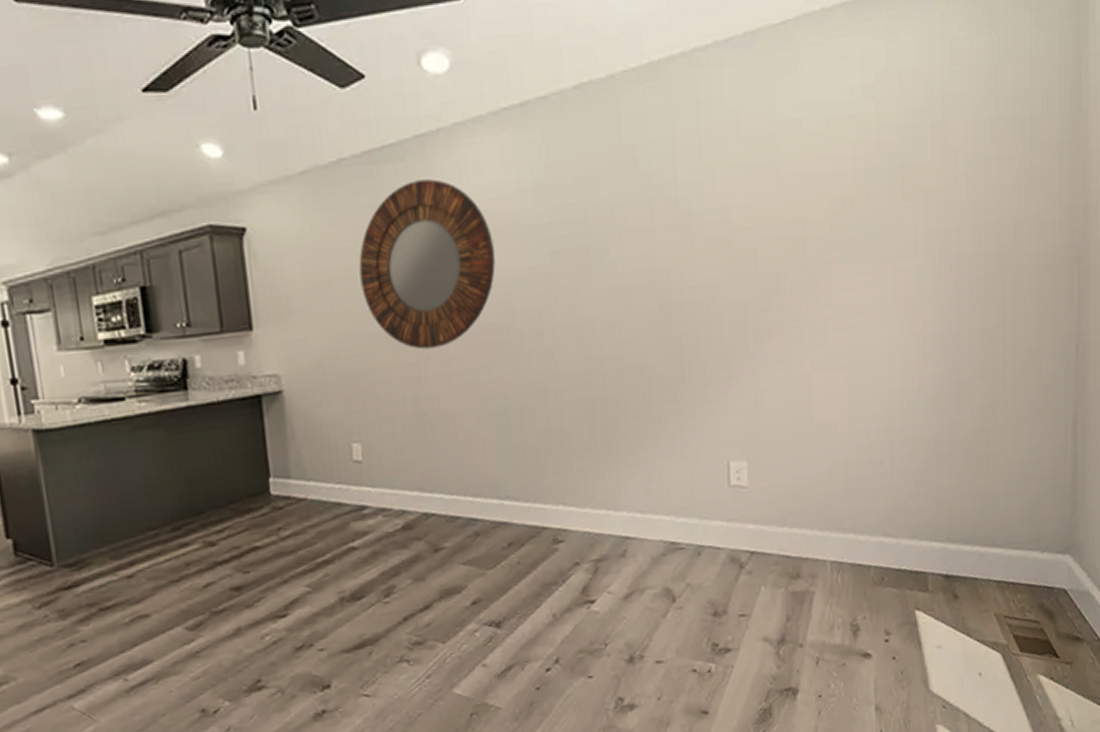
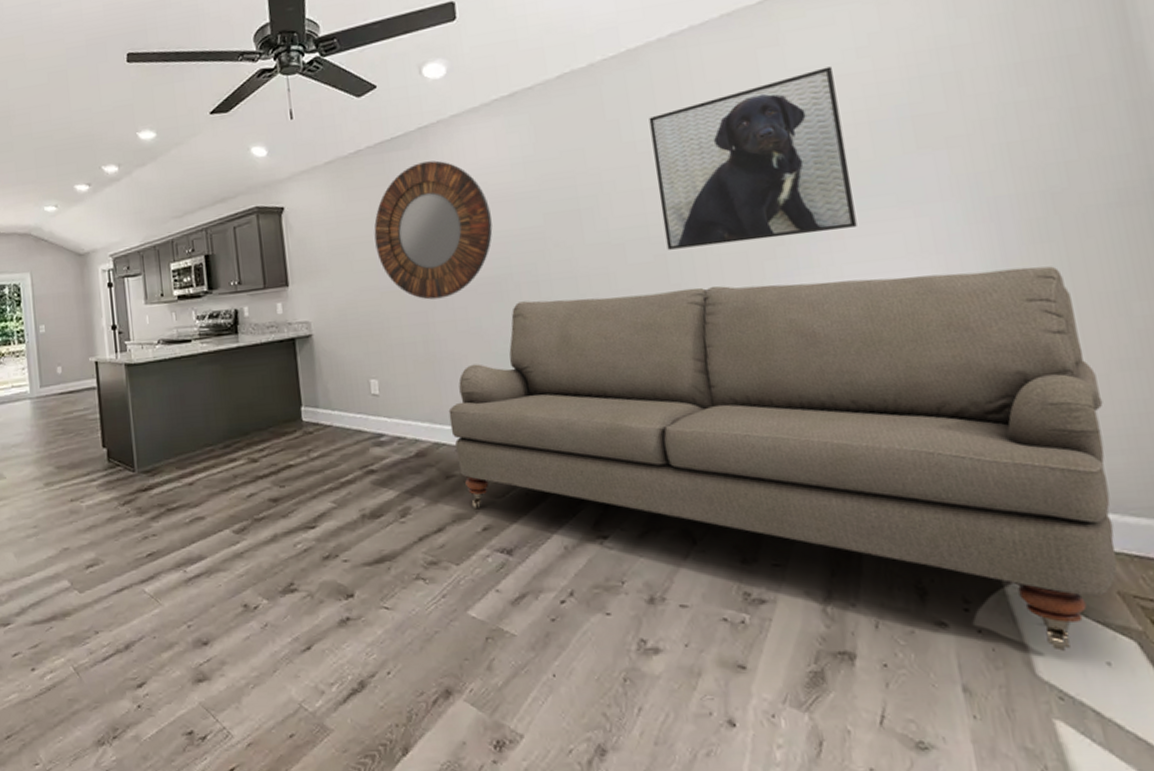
sofa: none [439,324,1009,668] -> present [448,266,1118,651]
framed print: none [665,105,844,298] -> present [649,66,857,250]

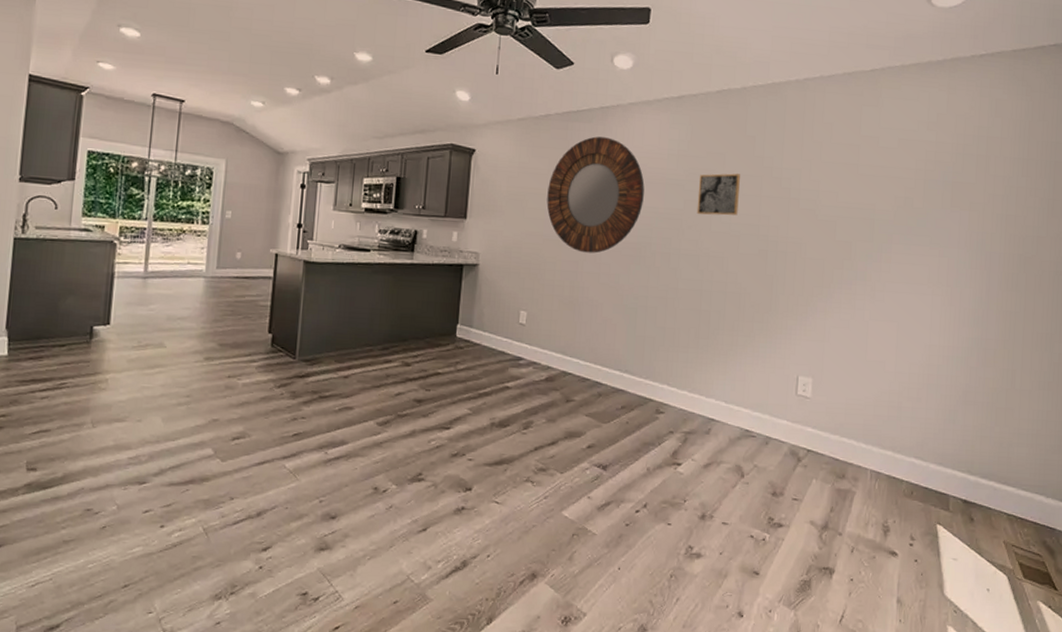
sofa: present [448,266,1118,651] -> none [578,267,1024,579]
wall art: none [556,168,616,229] -> present [696,173,740,216]
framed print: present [649,66,857,250] -> none [769,131,909,256]

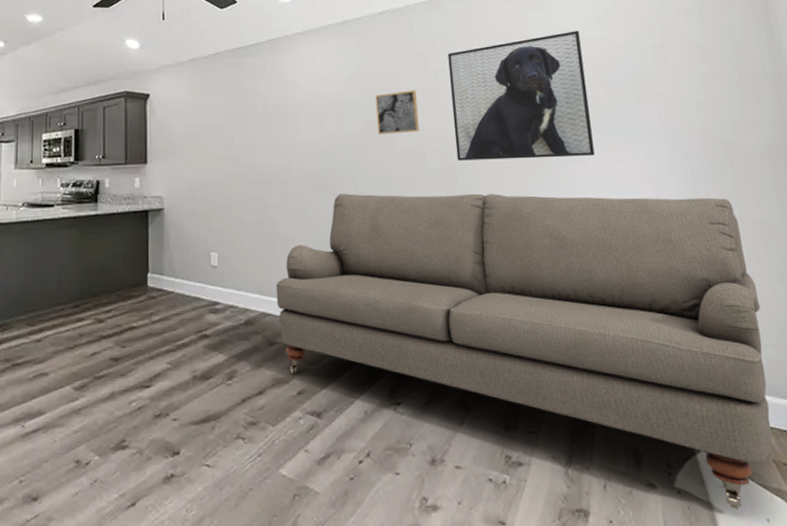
home mirror: present [546,136,645,254] -> none [225,68,323,186]
sofa: none [578,267,1024,579] -> present [276,193,773,509]
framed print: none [769,131,909,256] -> present [447,31,595,161]

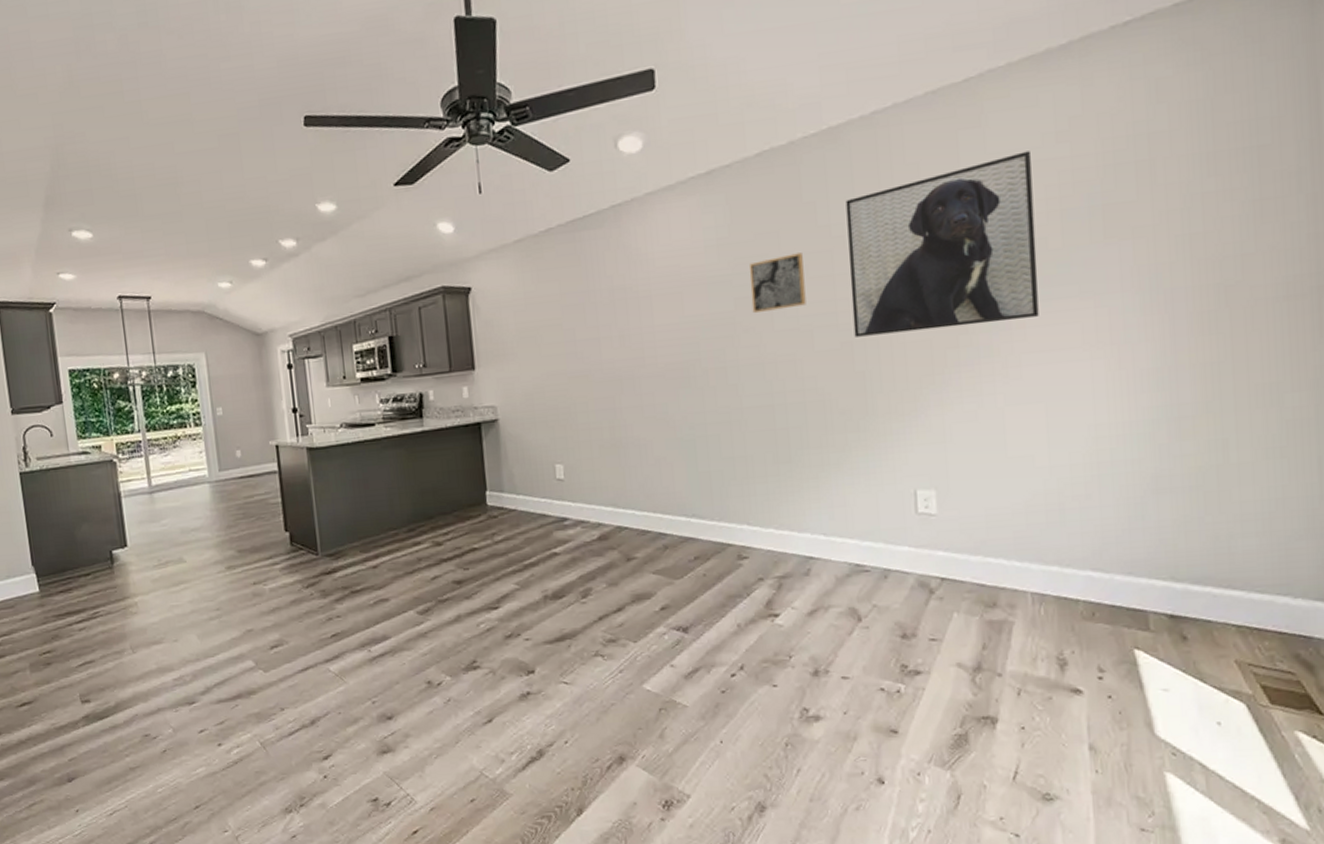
sofa: present [276,193,773,509] -> none [632,358,1246,713]

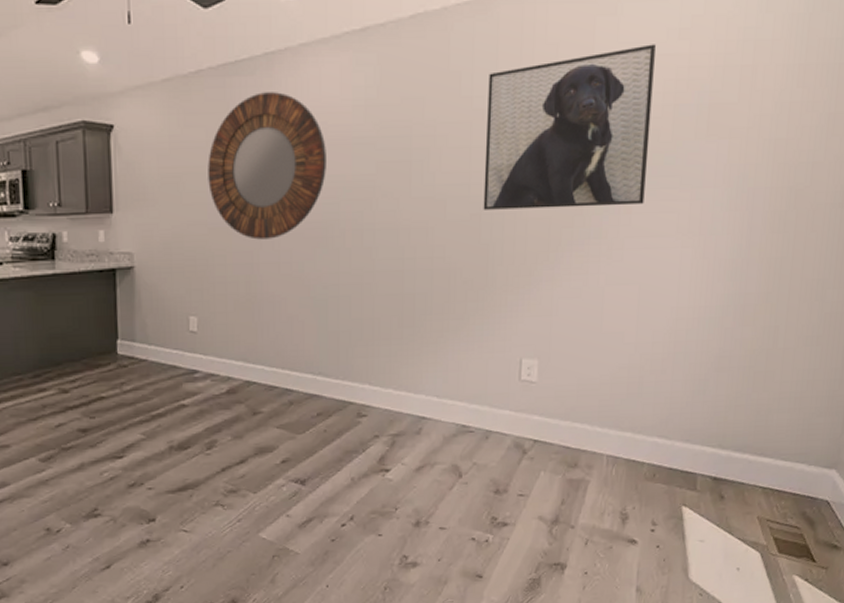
home mirror: none [563,241,683,385] -> present [208,92,326,240]
wall art: present [749,253,806,314] -> none [392,122,444,179]

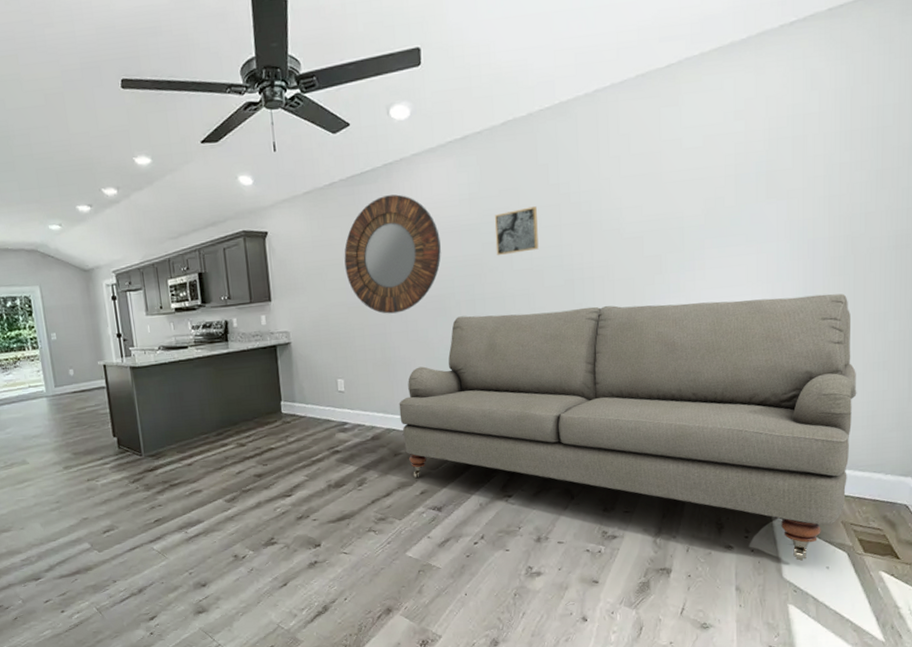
sofa: none [262,248,787,560] -> present [399,293,857,561]
wall art: none [392,122,444,179] -> present [494,206,539,256]
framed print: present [483,44,656,210] -> none [571,126,716,276]

